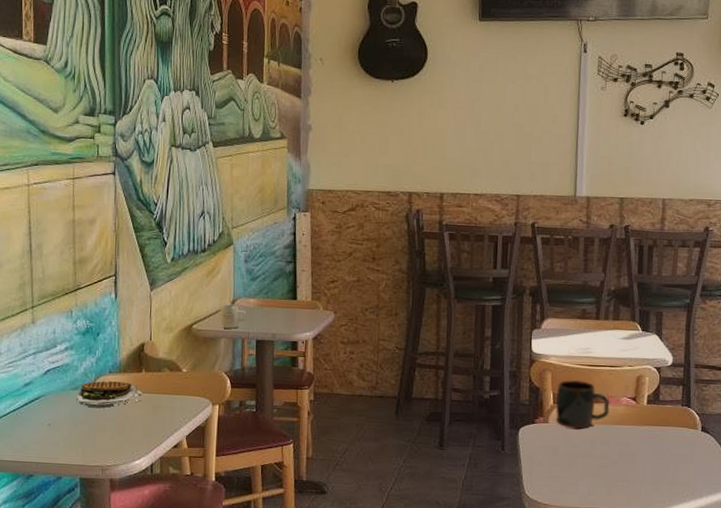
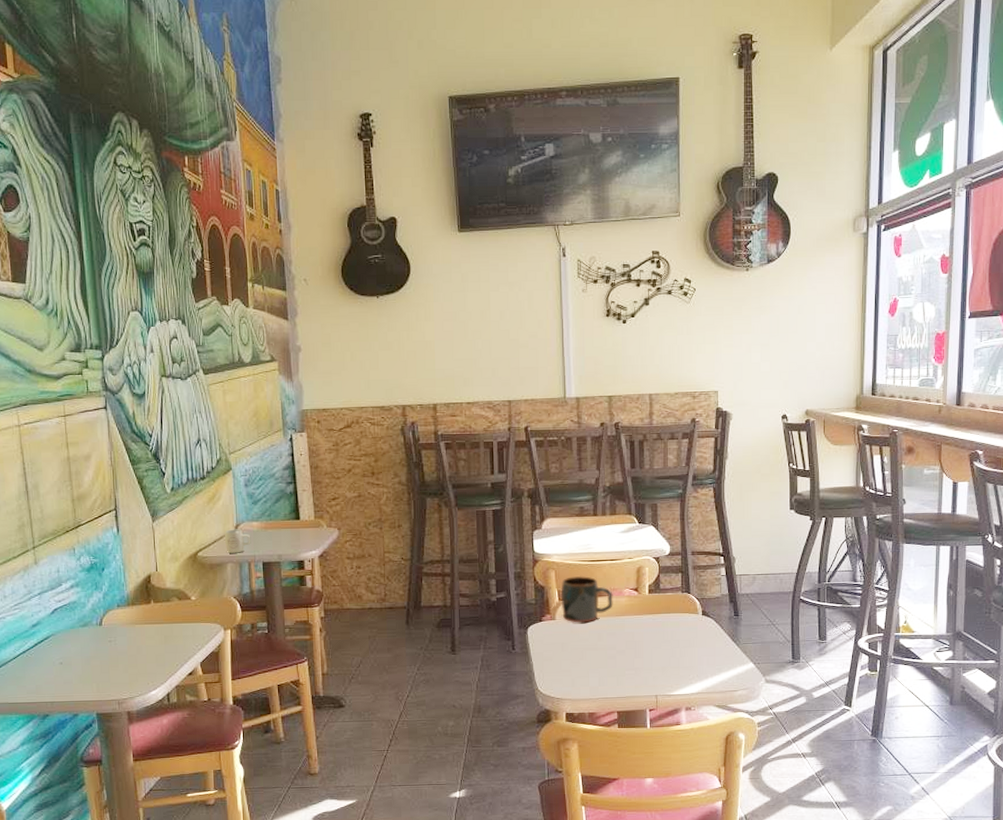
sandwich: present [77,381,143,408] -> none [86,615,153,643]

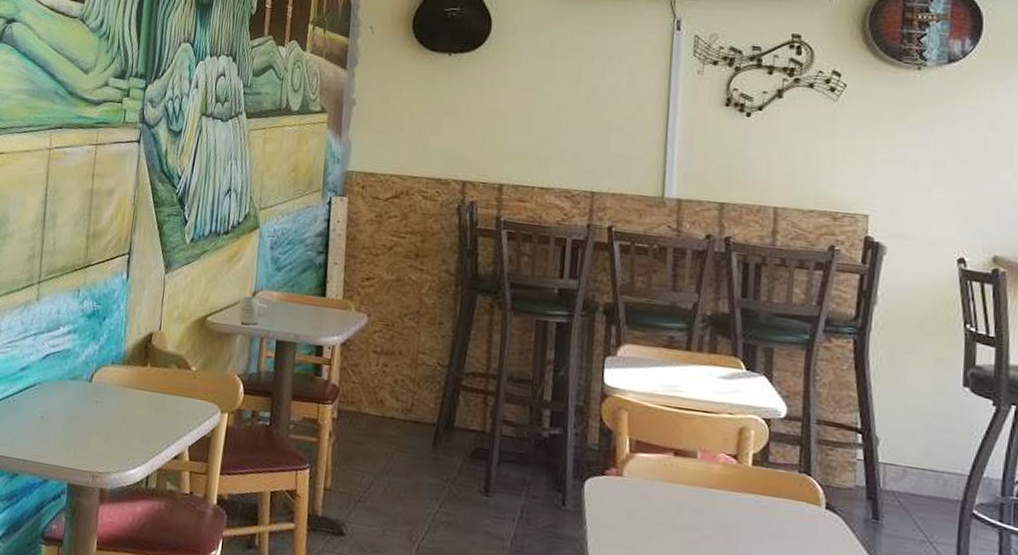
mug: present [561,575,613,623] -> none [631,424,703,489]

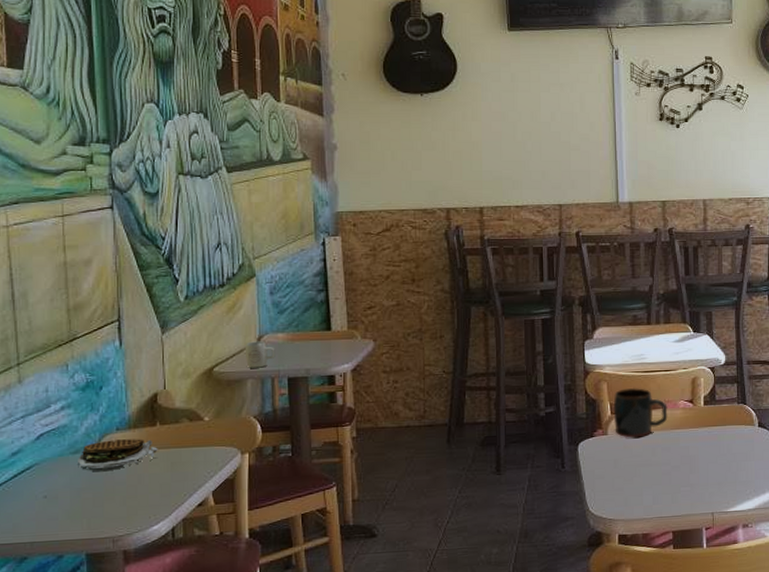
sandwich: none [74,372,146,404] -> present [78,439,158,472]
mug: none [631,424,703,489] -> present [613,387,668,438]

